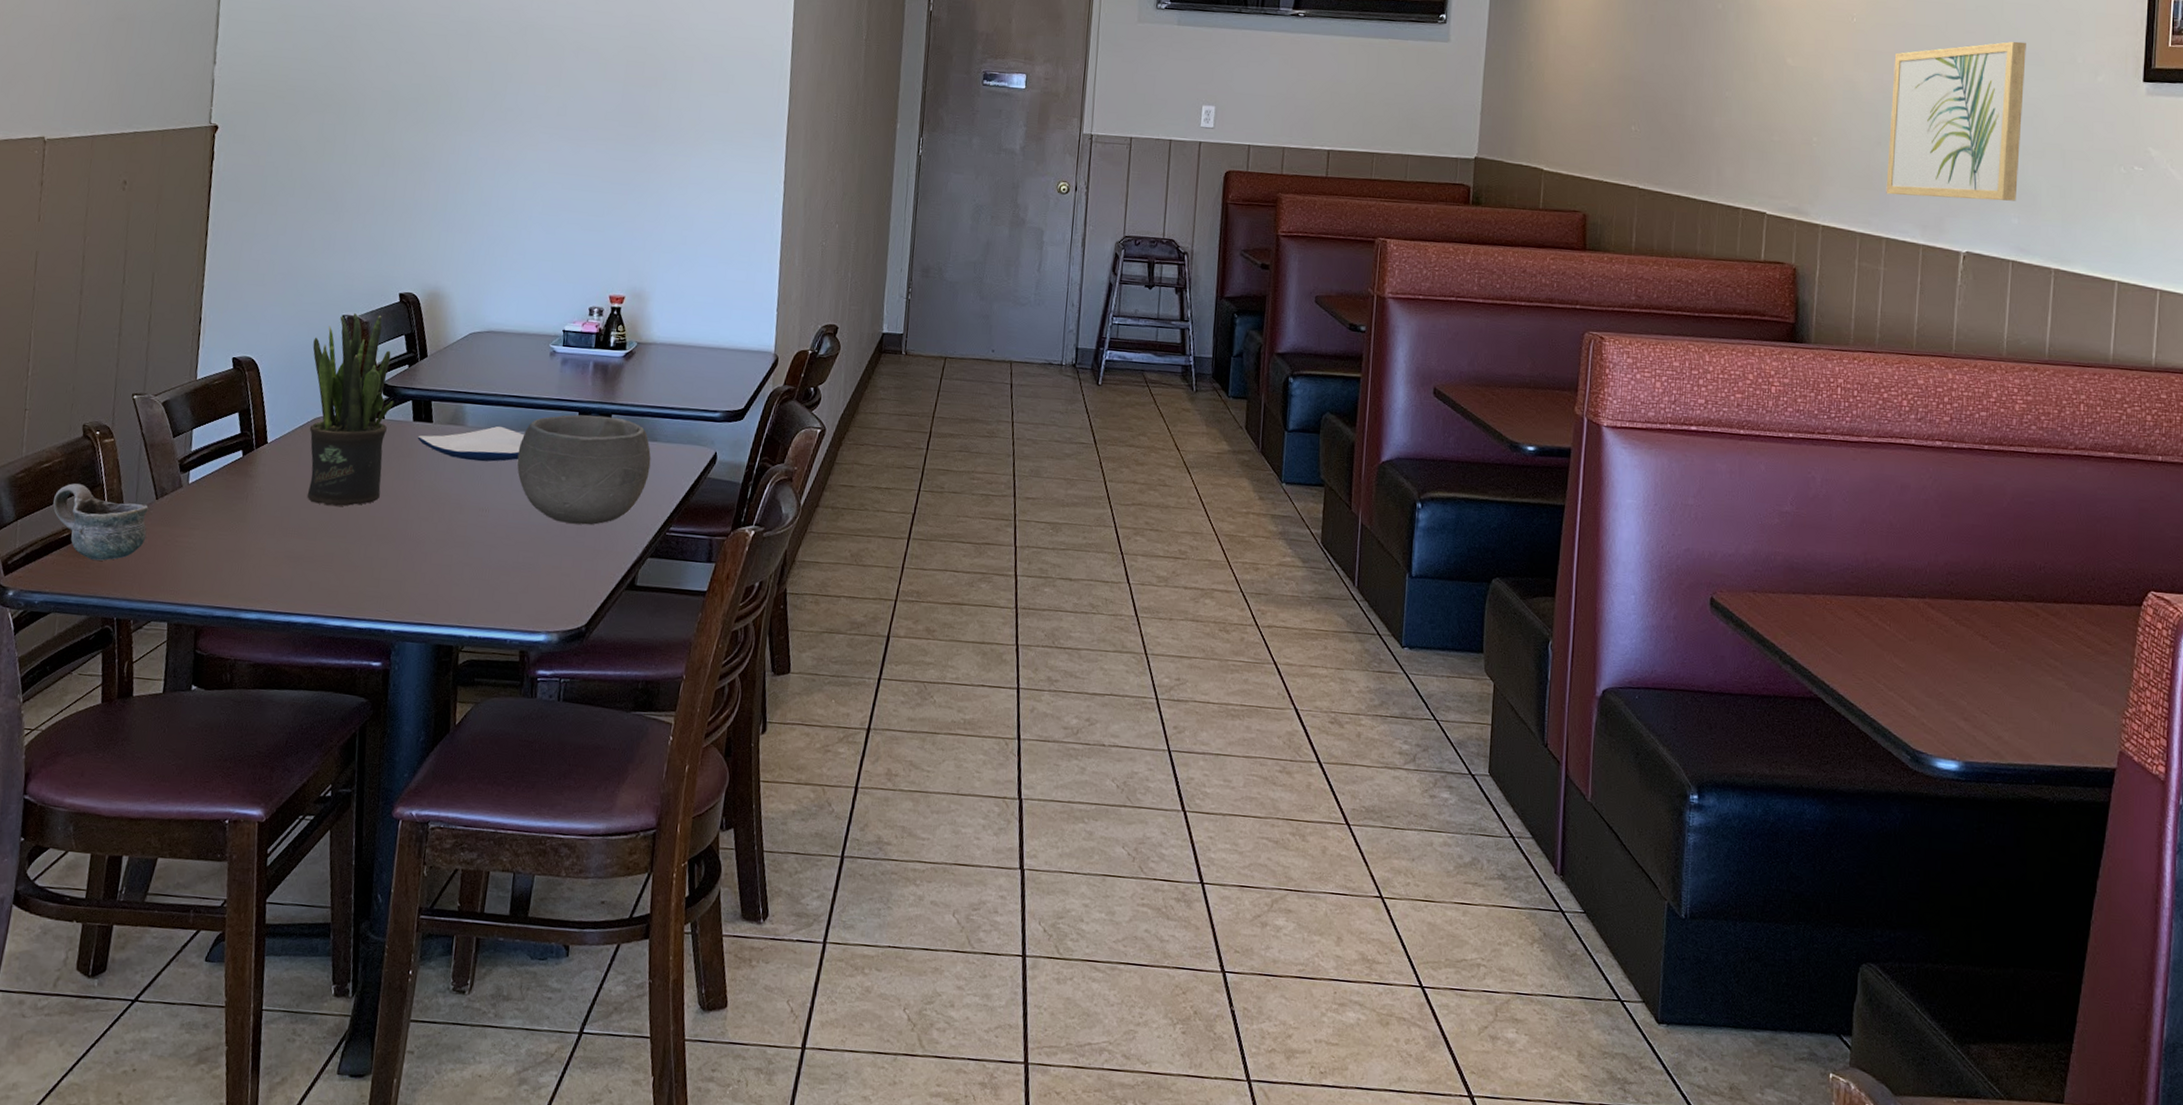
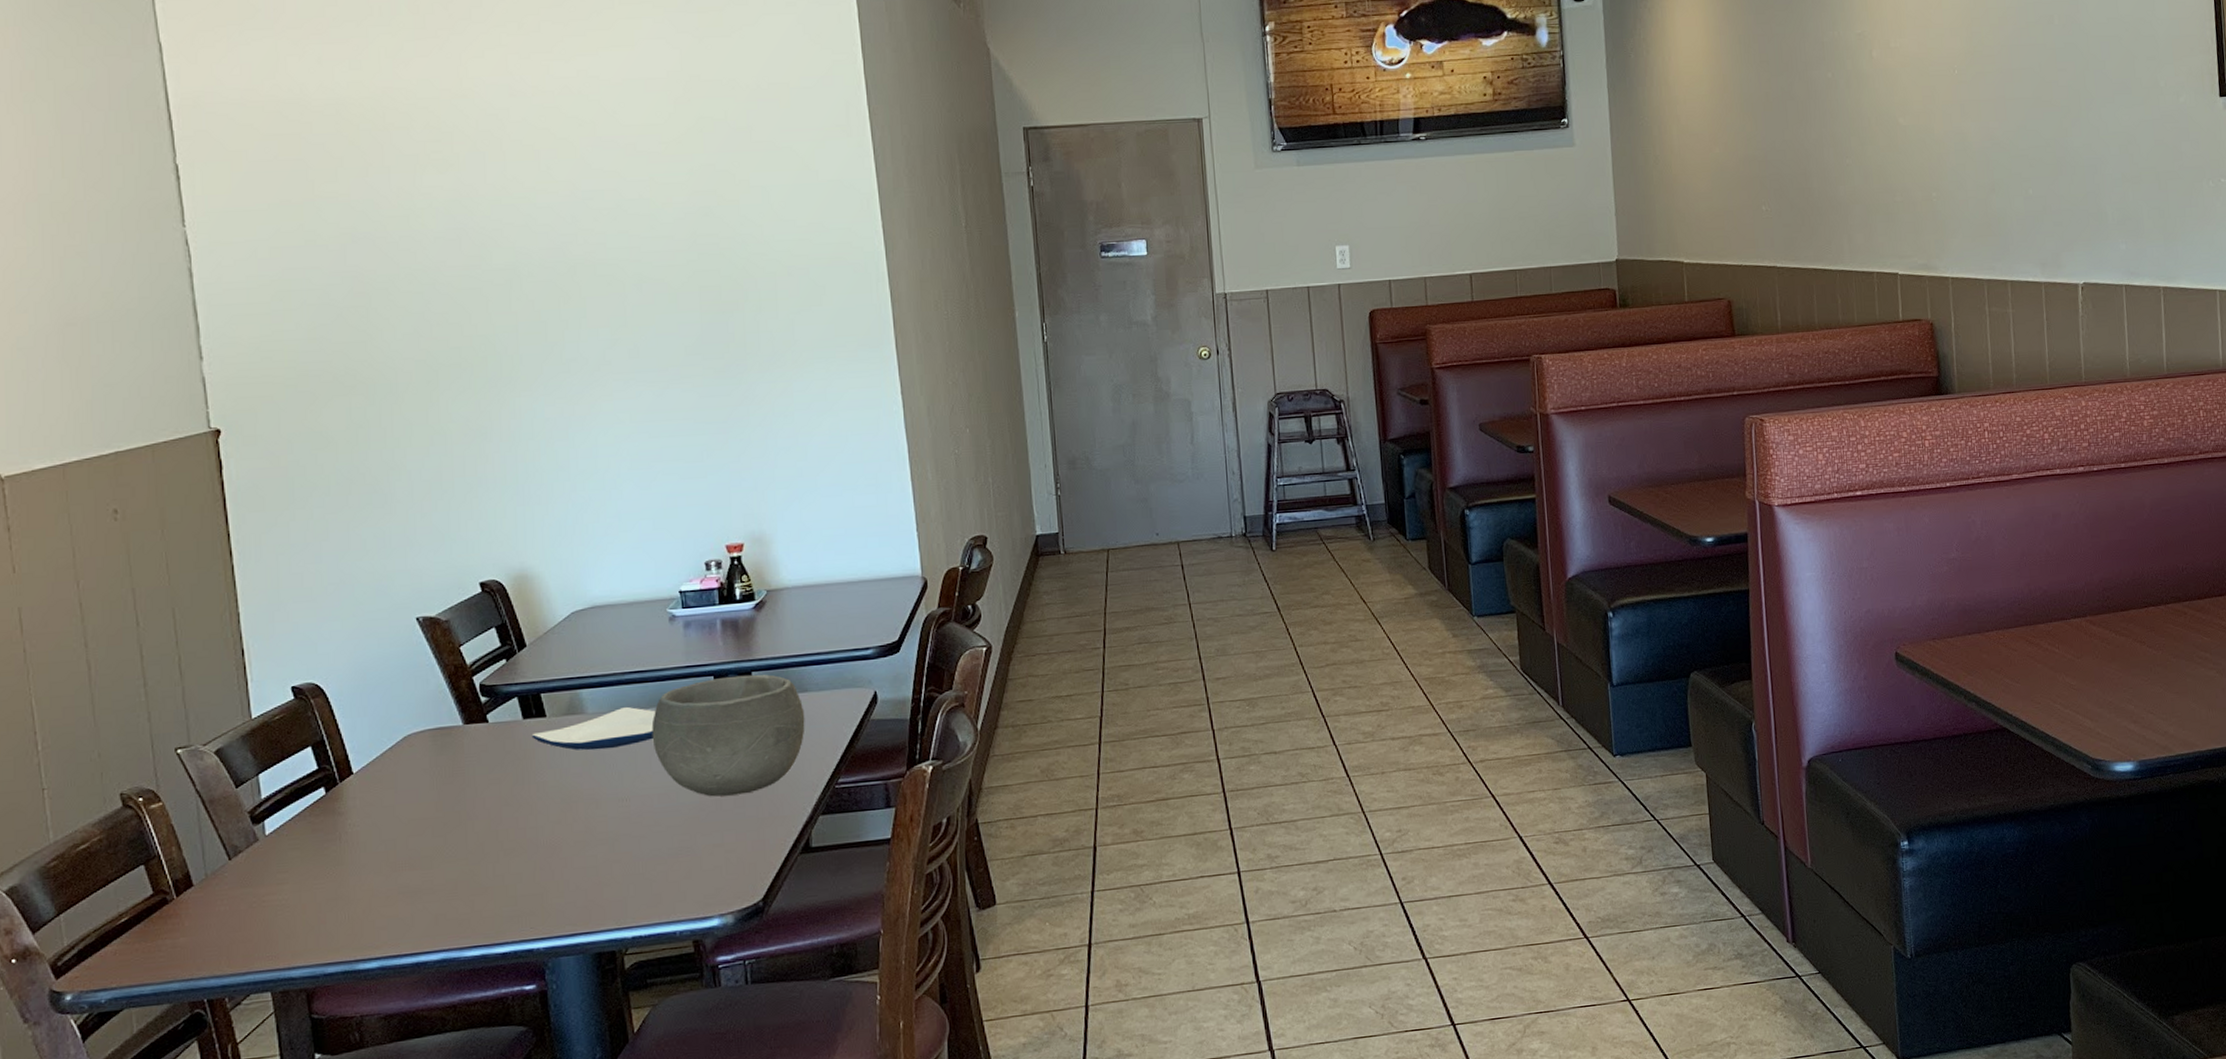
mug: present [53,483,149,561] -> none [101,860,225,941]
potted plant: present [306,313,394,507] -> none [386,611,499,829]
wall art: present [1886,41,2026,201] -> none [1997,73,2122,238]

